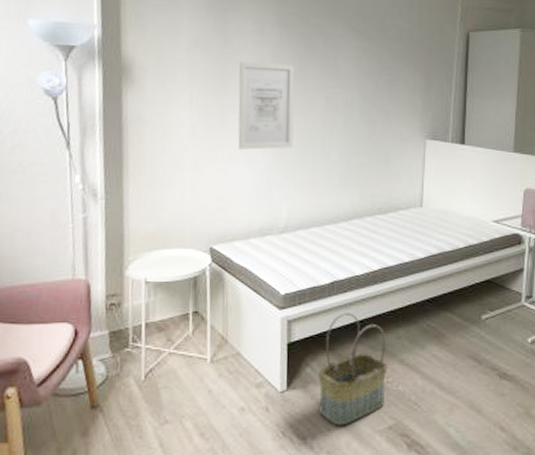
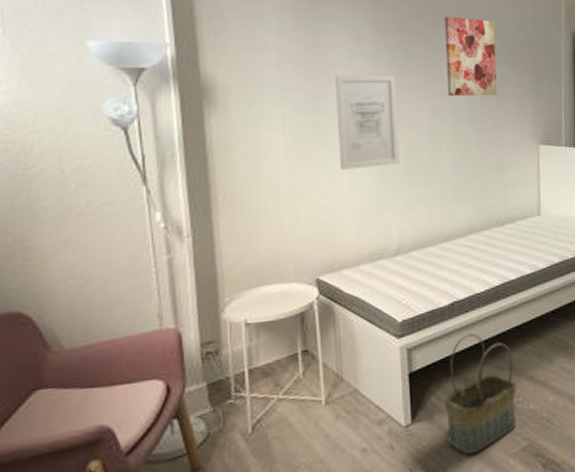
wall art: none [342,11,391,89] -> present [445,16,497,96]

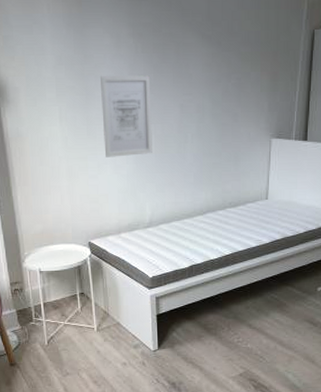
basket: present [444,333,517,455] -> none [182,290,238,374]
wall art: present [445,16,497,96] -> none [193,17,239,93]

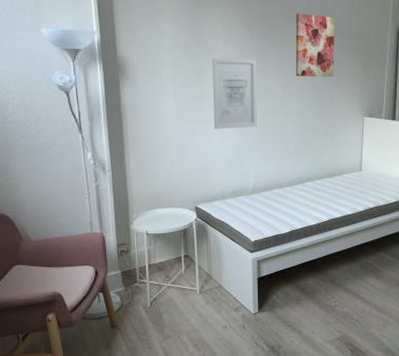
wall art: none [193,17,239,93] -> present [295,13,335,77]

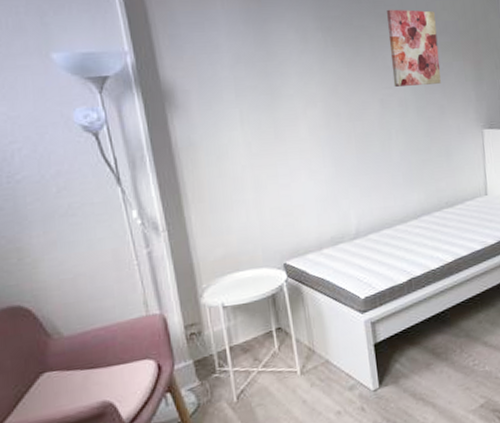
wall art: present [212,57,257,129] -> none [287,70,353,162]

